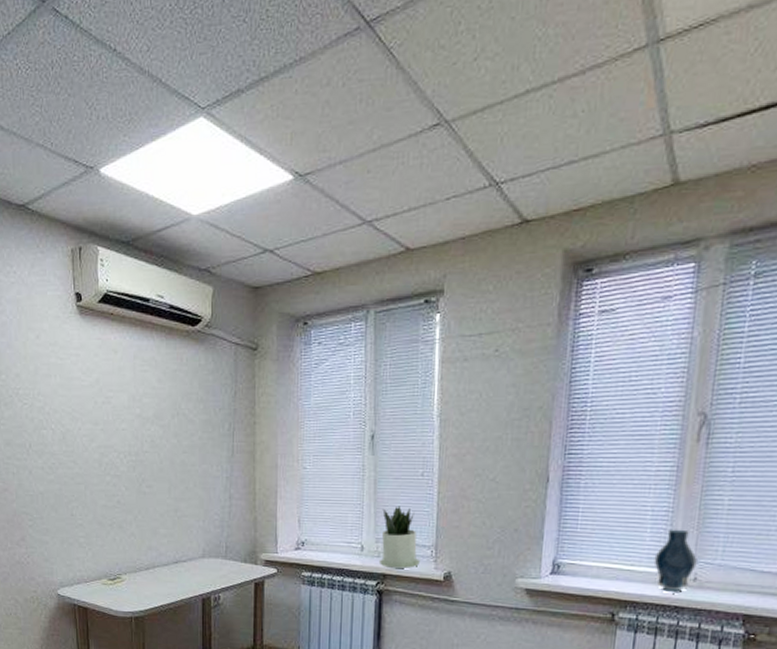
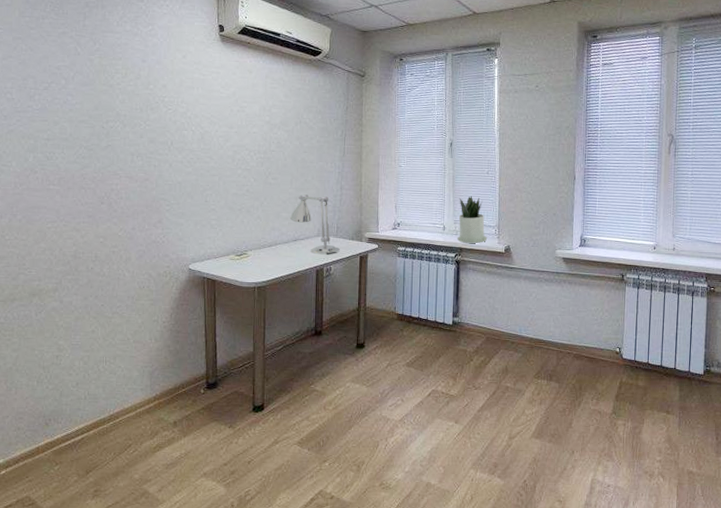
desk lamp: none [168,506,230,581] -> present [289,194,340,255]
vase: present [654,529,697,594] -> none [647,213,674,259]

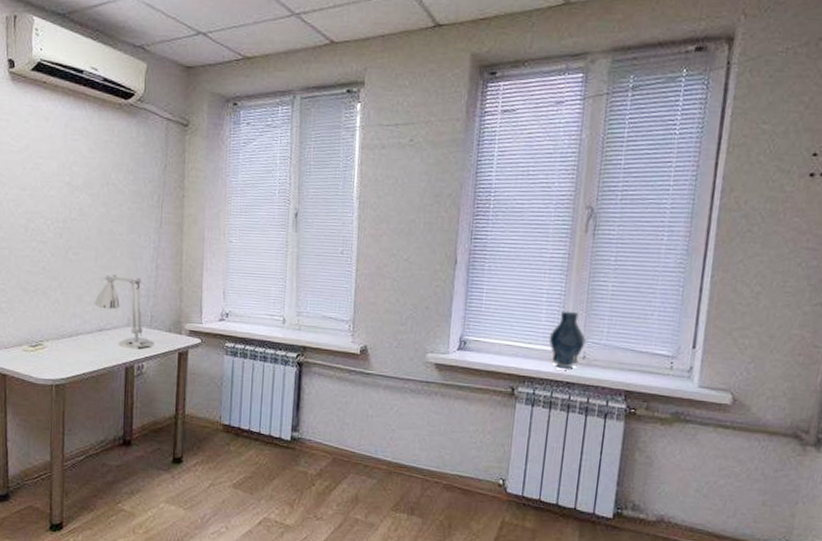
planter: present [456,196,488,244] -> none [299,281,339,343]
vase: none [647,213,674,259] -> present [548,311,586,370]

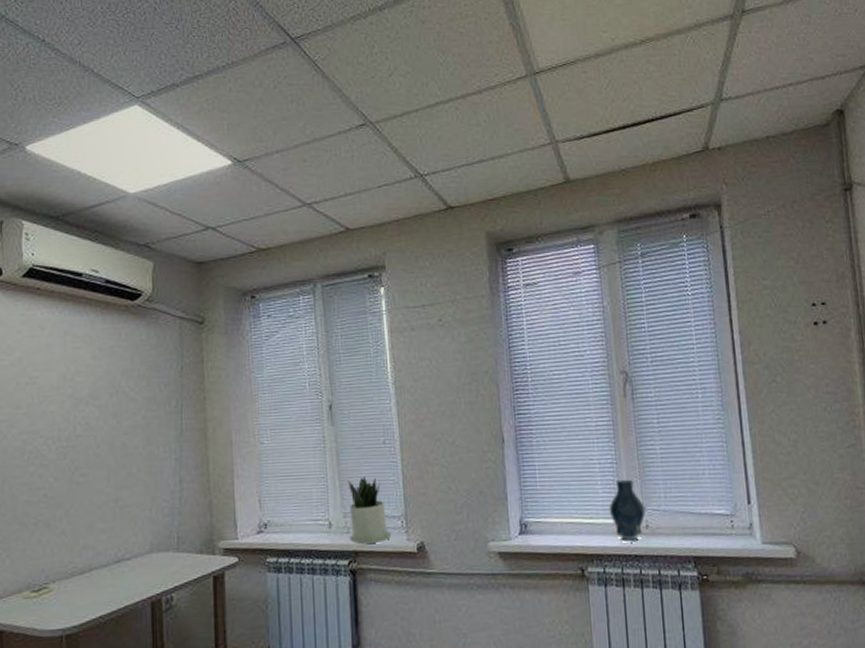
desk lamp: present [93,274,154,350] -> none [108,494,184,580]
planter: none [299,281,339,343] -> present [347,476,392,545]

